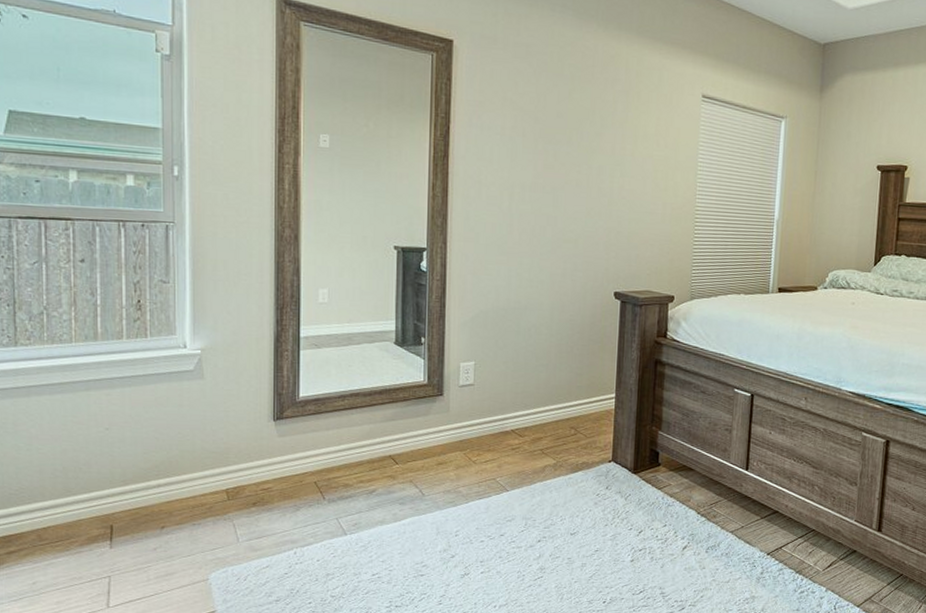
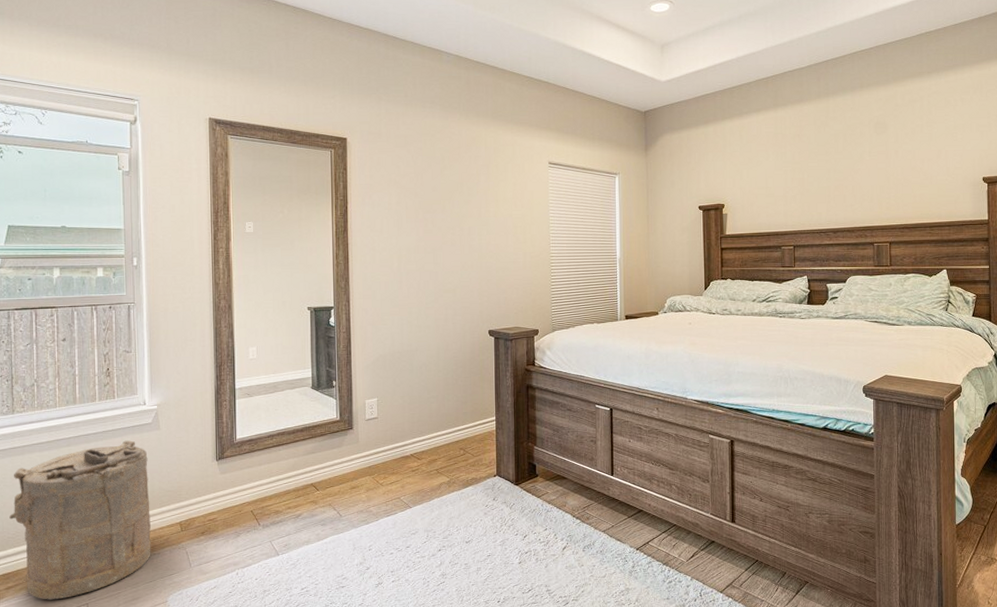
laundry hamper: none [11,389,190,570] -> present [9,440,151,600]

